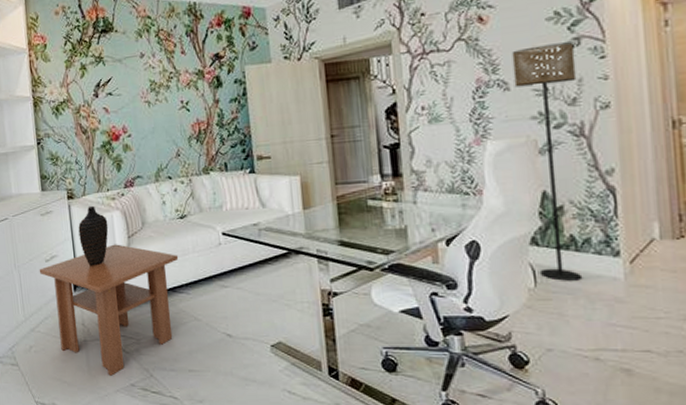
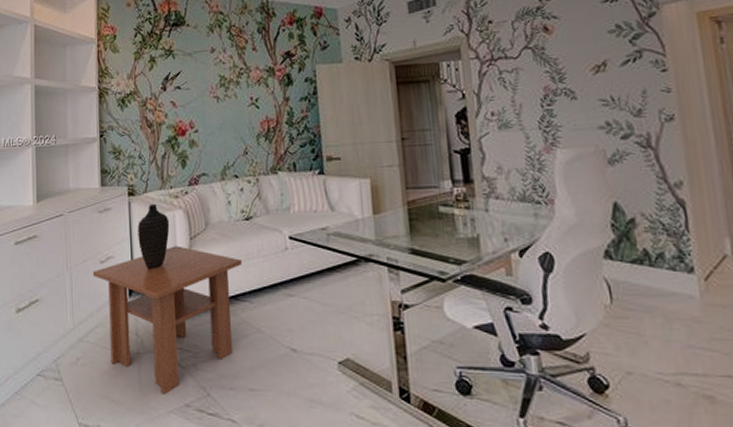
floor lamp: present [511,42,581,281] -> none [577,54,657,298]

